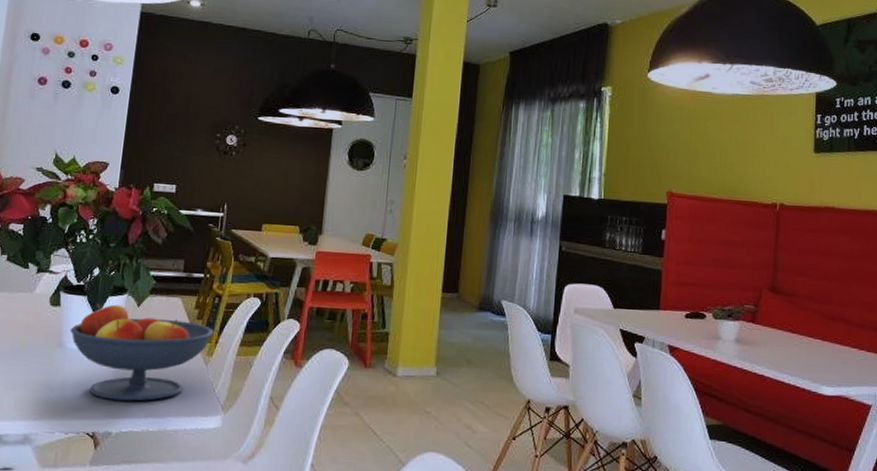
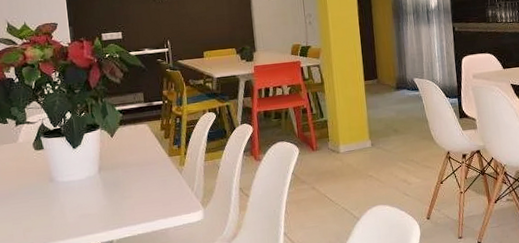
fruit bowl: present [69,303,214,402] -> none [57,139,182,216]

